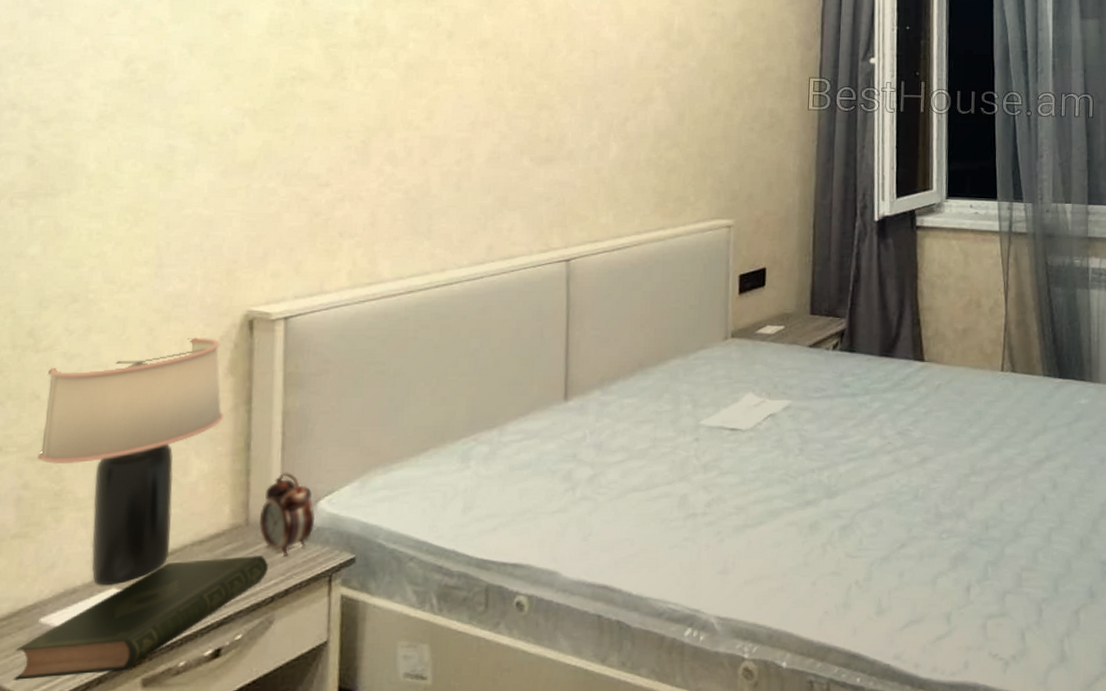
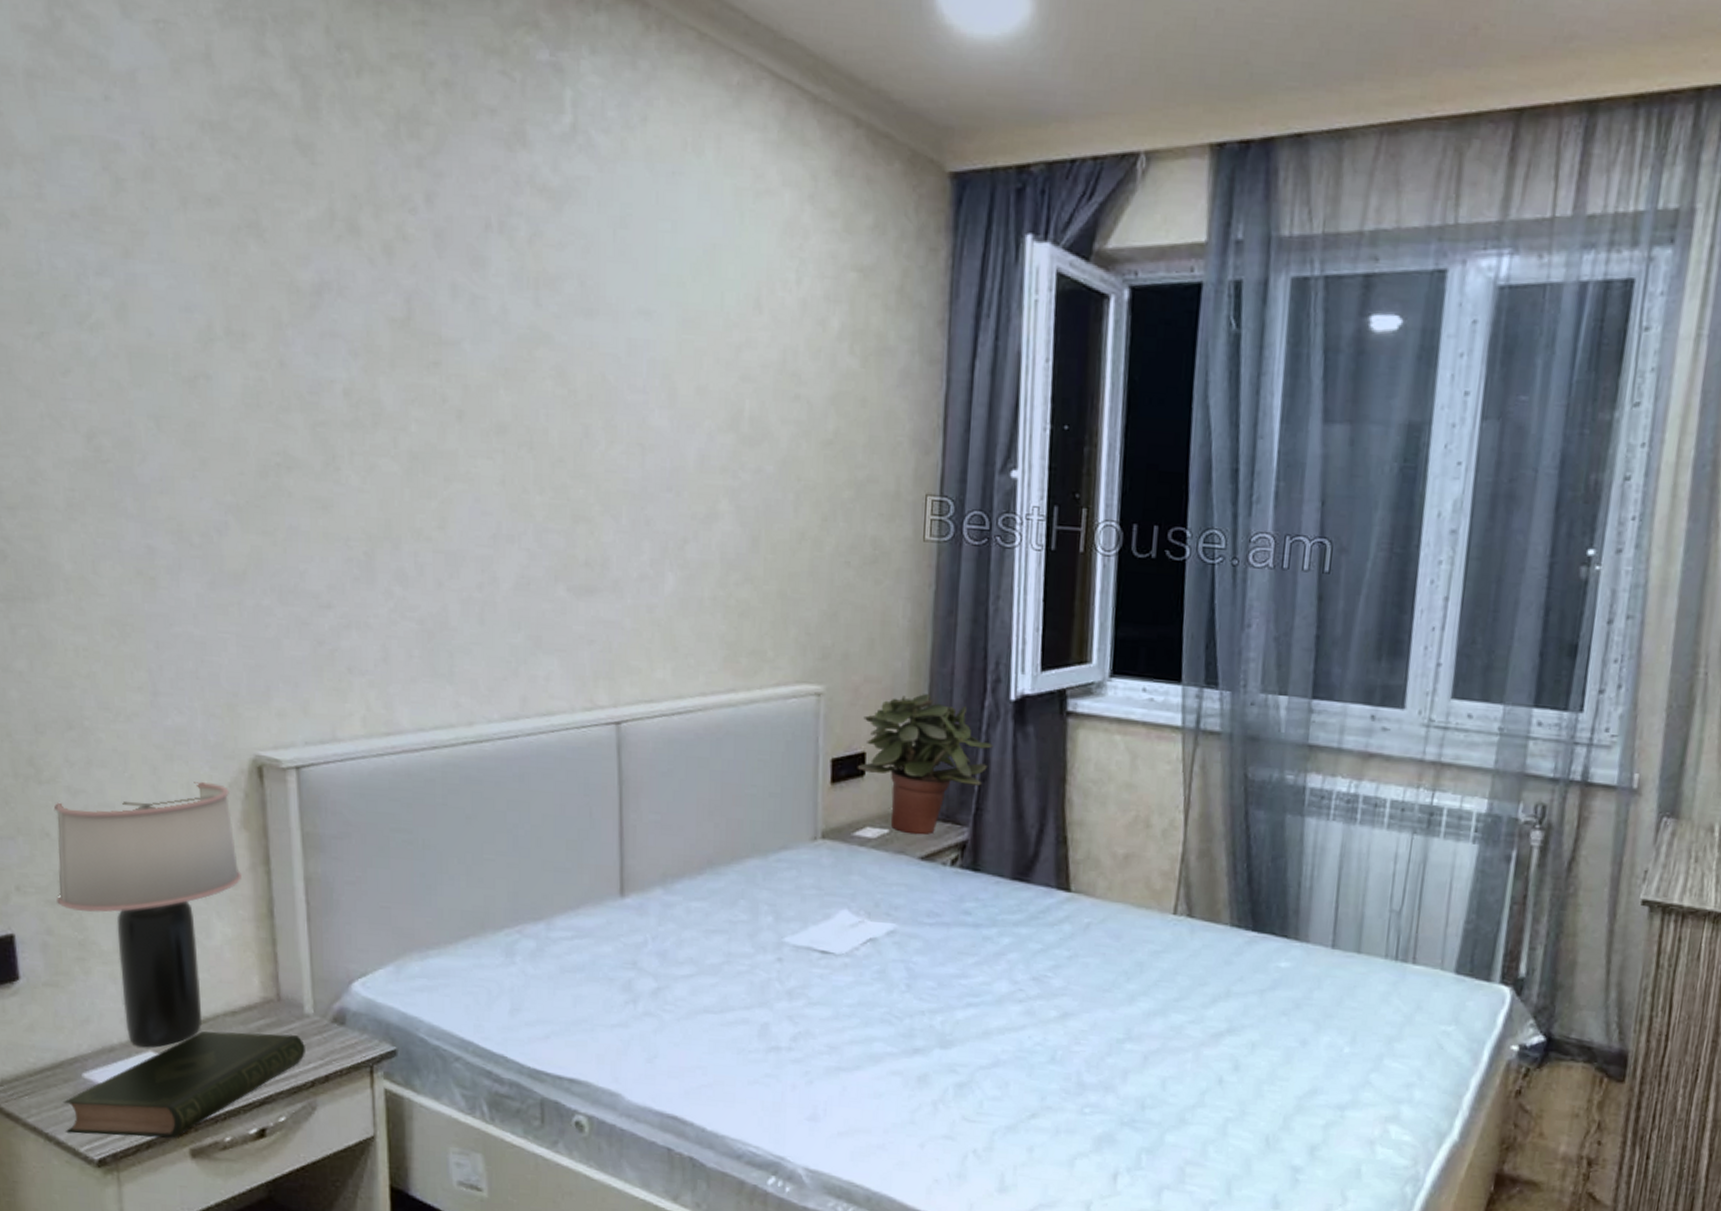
alarm clock: present [259,472,315,556] -> none [291,946,349,1039]
potted plant: none [759,221,863,328] -> present [857,694,993,835]

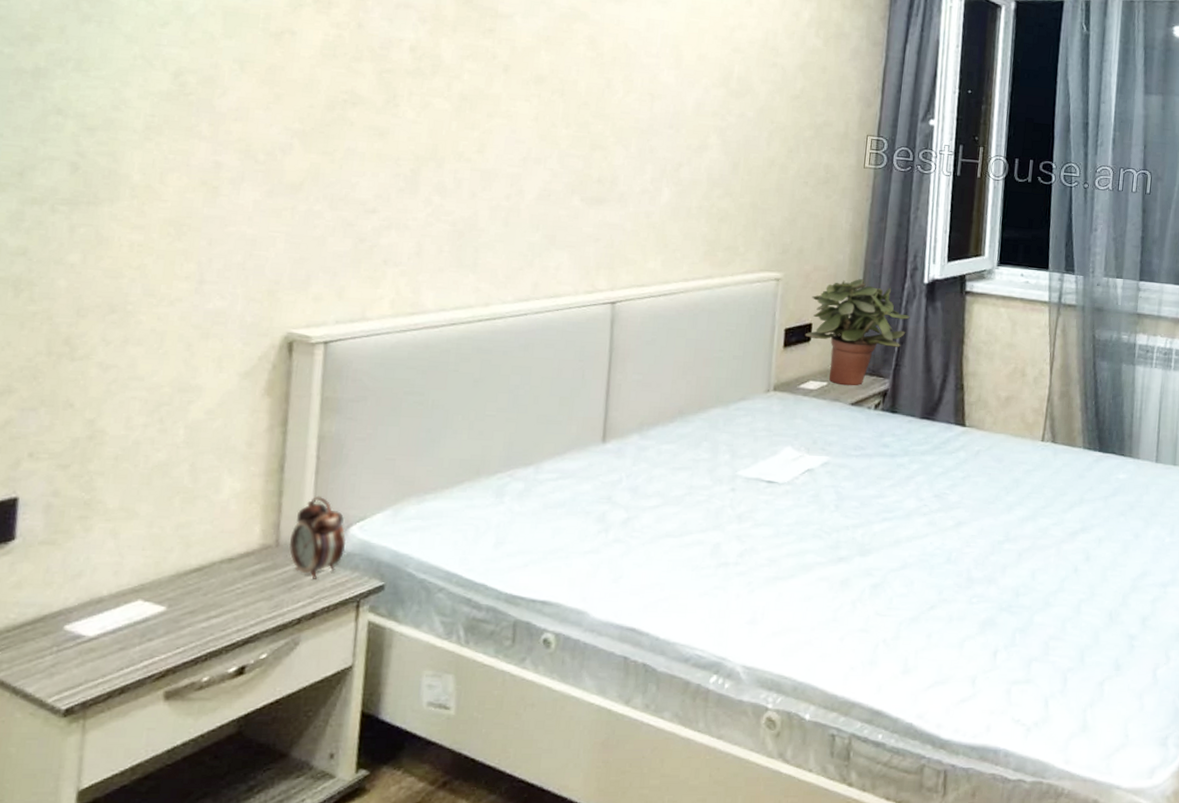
table lamp: present [55,781,242,1047] -> none [69,355,258,596]
book: present [63,1031,305,1137] -> none [36,577,297,685]
alarm clock: none [291,946,349,1039] -> present [289,495,346,579]

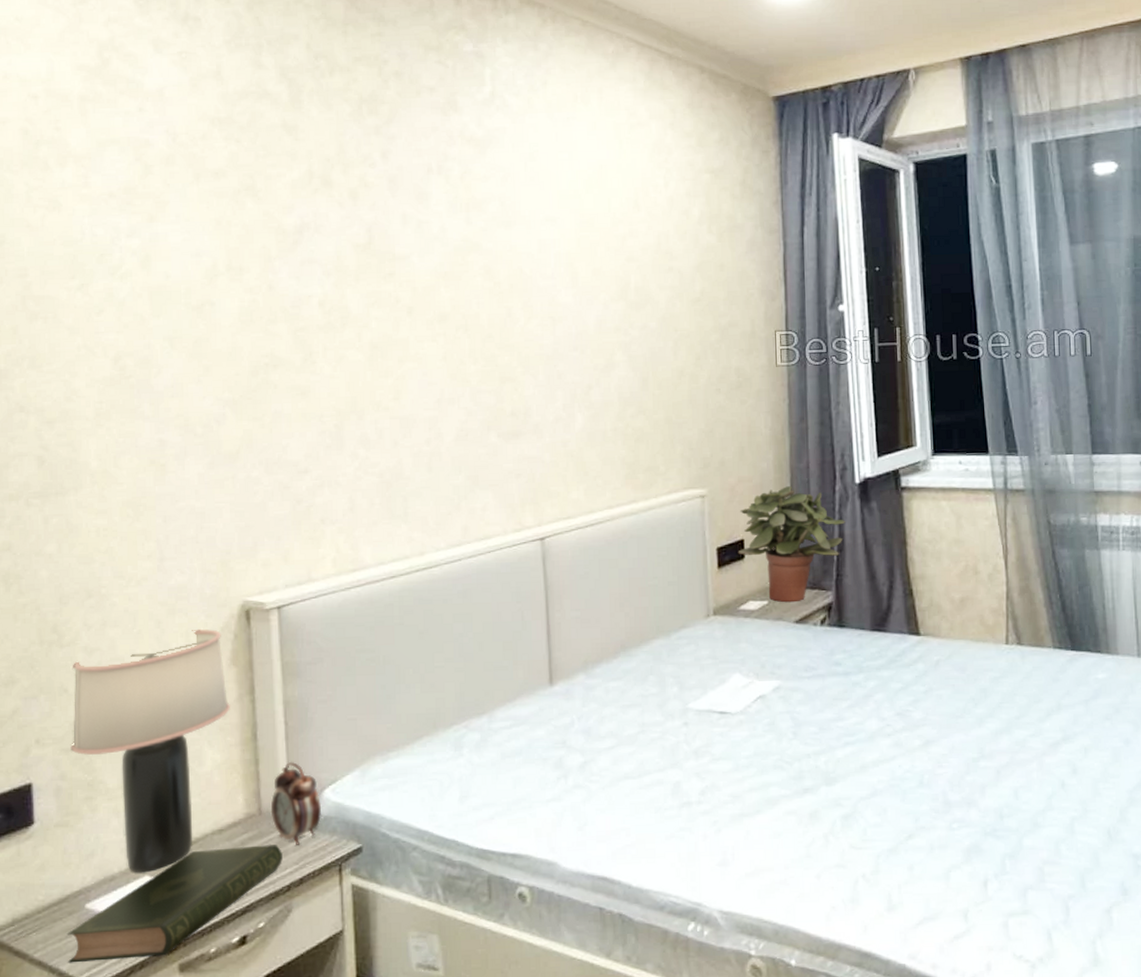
book: none [36,577,297,685] -> present [66,845,283,963]
table lamp: none [69,355,258,596] -> present [71,628,230,872]

